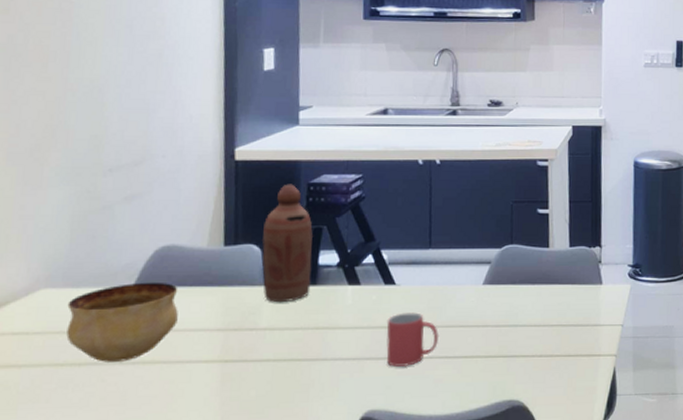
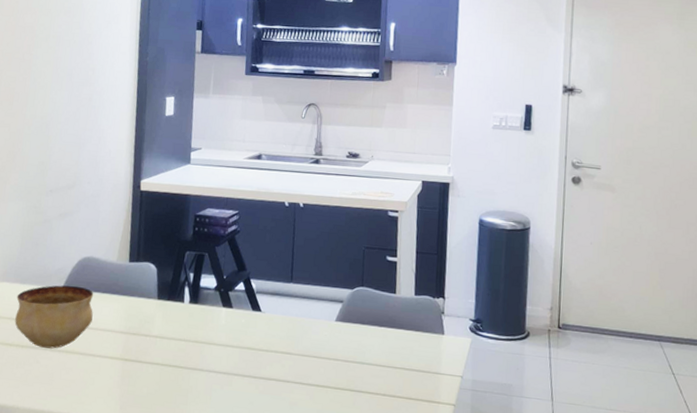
bottle: present [262,184,314,303] -> none [157,214,198,316]
mug: present [386,312,440,368] -> none [251,337,296,387]

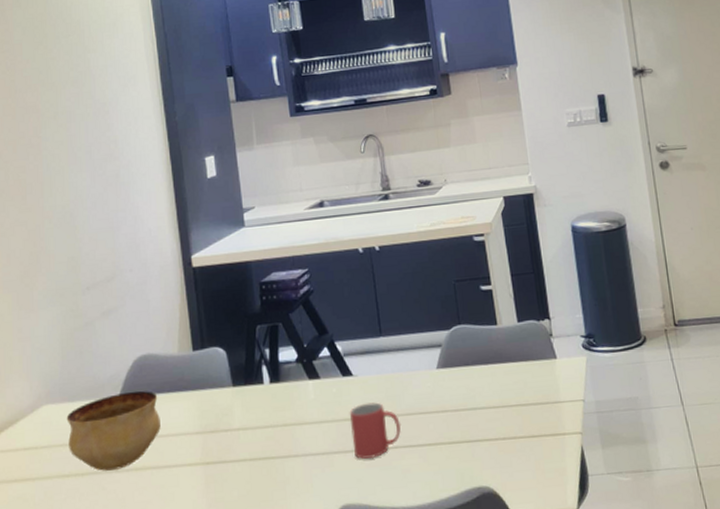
mug: none [251,337,296,387] -> present [349,402,402,459]

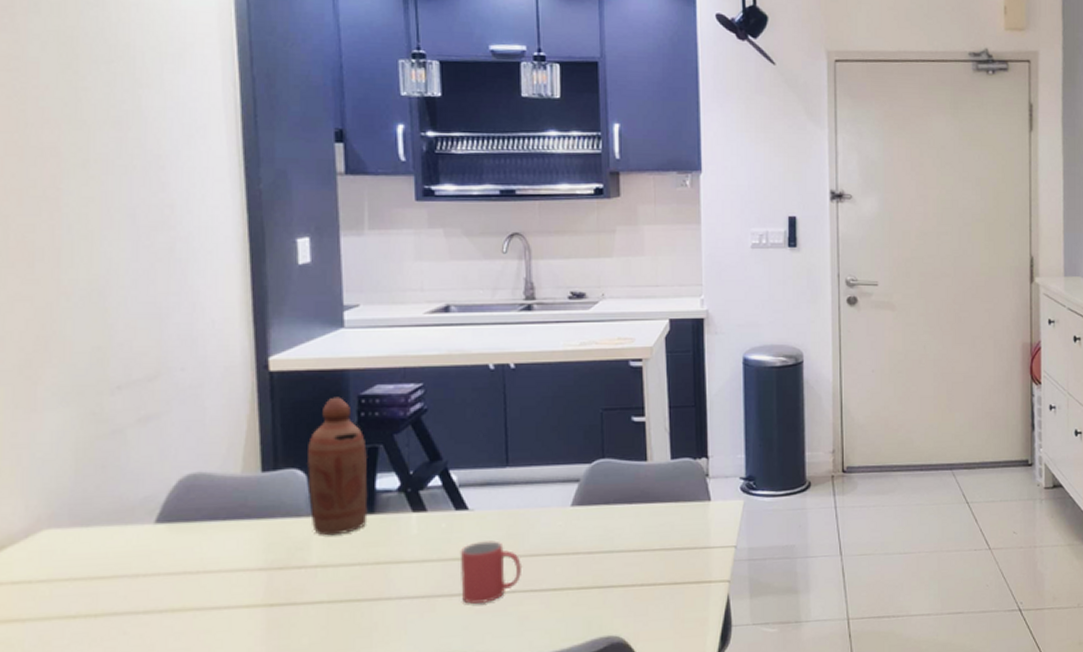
bowl: present [66,390,161,471] -> none [77,516,211,612]
bottle: none [225,284,275,403] -> present [307,396,369,536]

